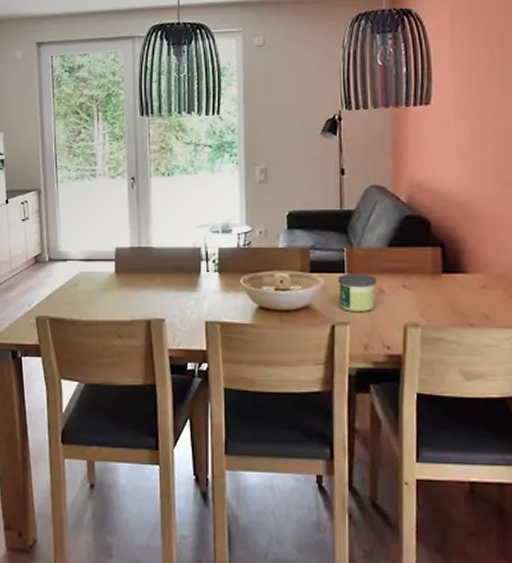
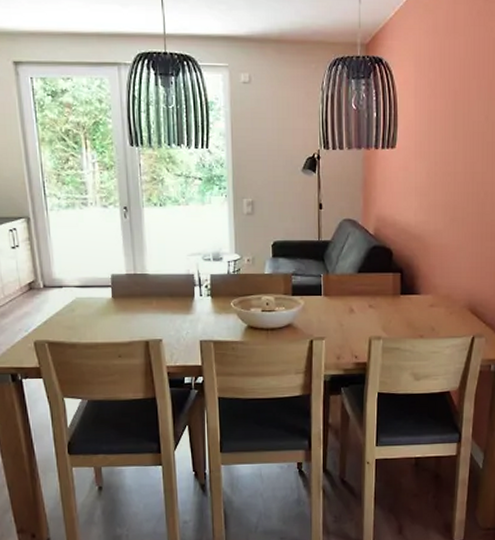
candle: present [337,273,377,313] -> none [315,295,348,329]

